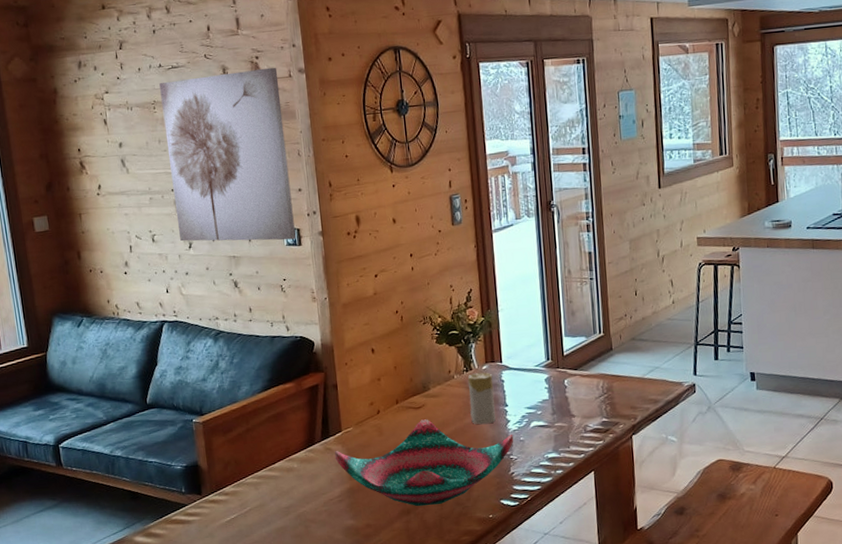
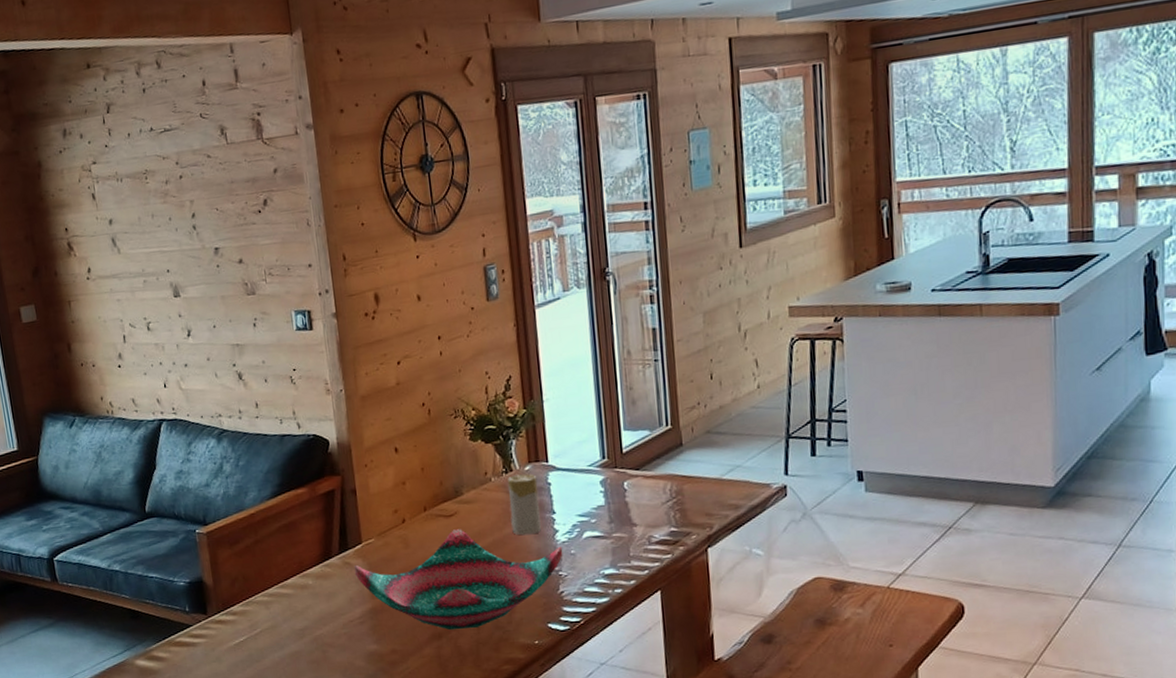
wall art: present [159,67,296,242] -> none [151,123,306,329]

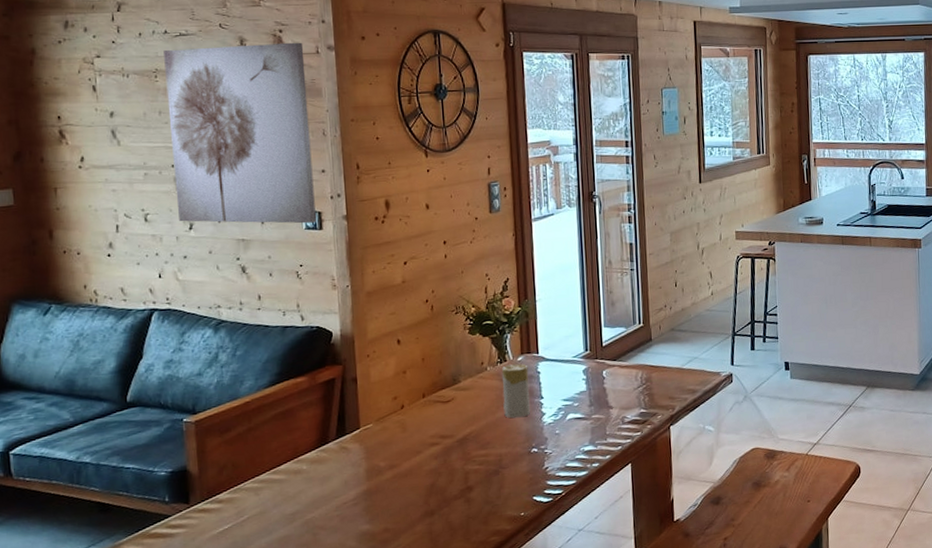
wall art: none [151,123,306,329] -> present [164,42,316,224]
decorative bowl: present [354,529,563,630] -> none [350,413,549,507]

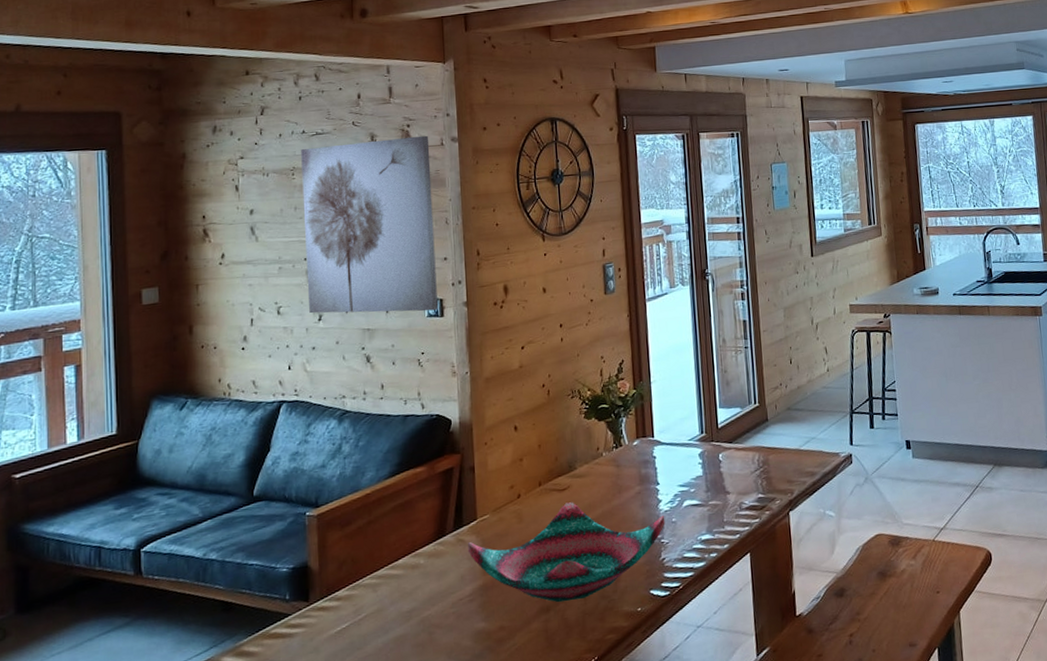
decorative bowl: none [350,413,549,507] -> present [467,502,666,603]
candle: present [501,363,530,418] -> none [617,448,646,506]

